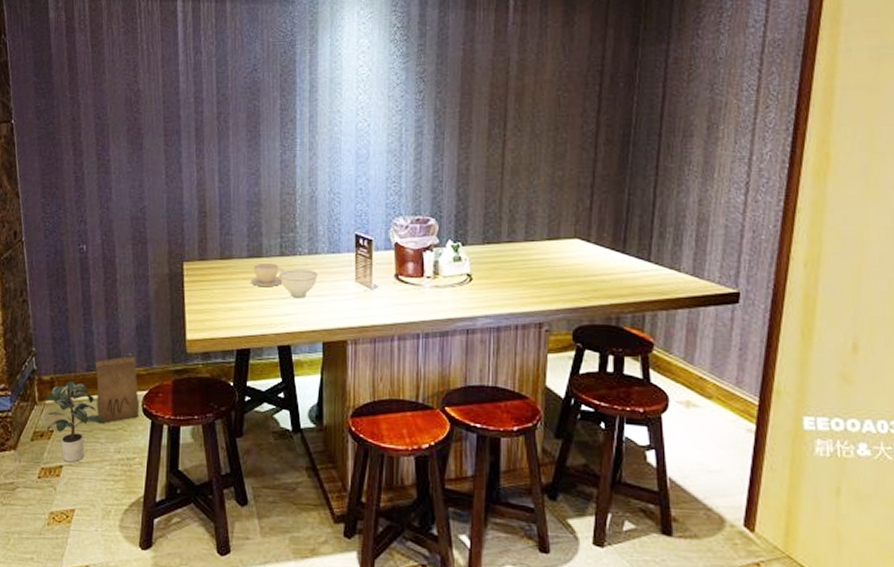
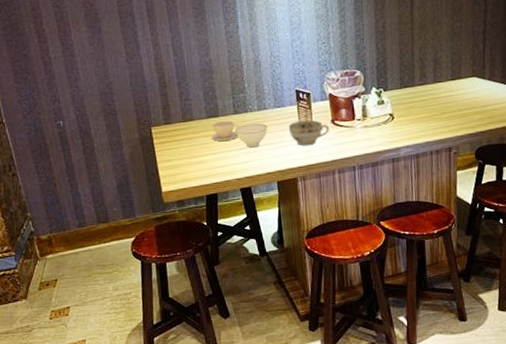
potted plant: present [44,380,105,463] -> none [45,237,101,304]
paper bag: present [96,356,139,423] -> none [86,211,129,268]
teacup: none [342,271,391,303] -> present [288,119,329,146]

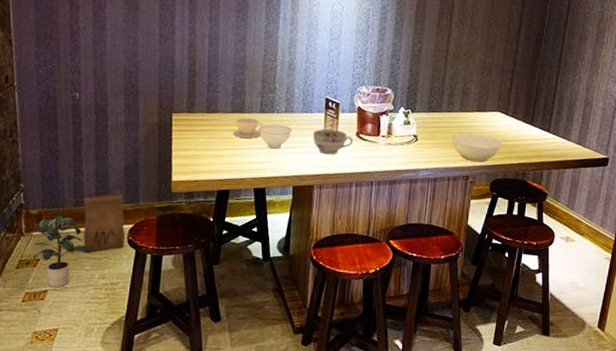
potted plant: none [45,237,101,304] -> present [31,214,91,288]
paper bag: none [86,211,129,268] -> present [83,194,125,253]
bowl: none [429,103,482,132] -> present [452,133,502,162]

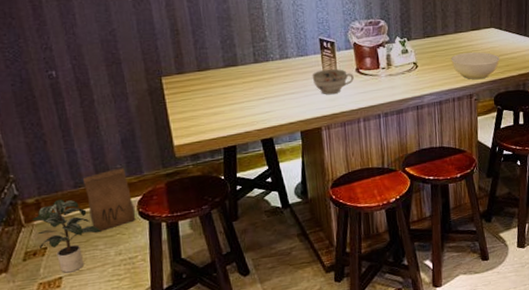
teacup: present [233,118,263,138] -> none [230,70,259,91]
bowl: present [258,123,292,149] -> none [255,71,291,98]

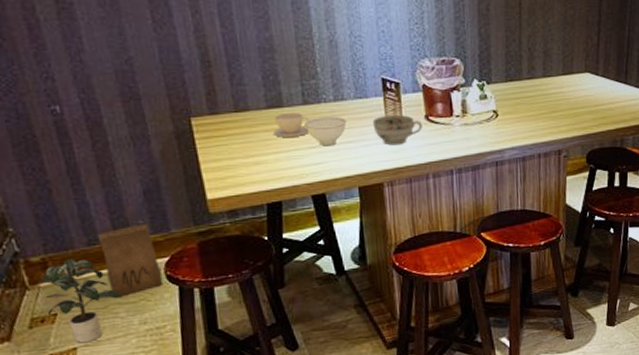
teacup: none [230,70,259,91] -> present [274,113,309,137]
bowl: none [255,71,291,98] -> present [304,116,347,147]
bowl: present [451,52,500,80] -> none [538,101,595,133]

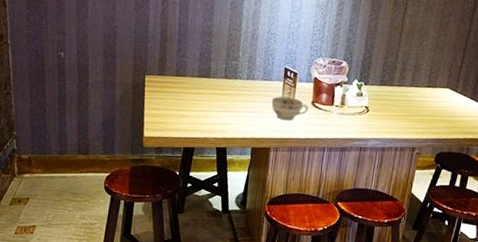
potted plant: present [37,258,122,344] -> none [22,160,73,224]
paper bag: present [98,224,162,297] -> none [66,145,102,196]
teacup: present [274,113,309,137] -> none [199,82,226,102]
bowl: present [304,116,347,147] -> none [222,89,253,113]

